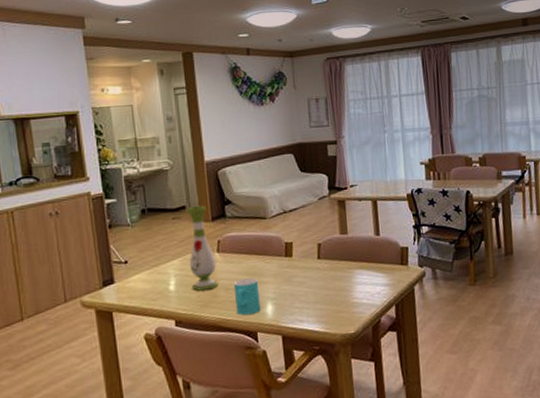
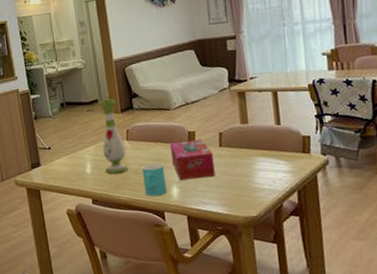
tissue box: none [264,251,313,296] -> present [169,139,215,180]

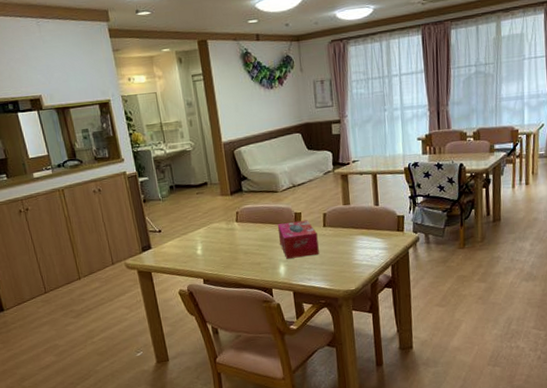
vase: present [99,98,128,174] -> none [208,181,238,255]
cup: present [141,163,167,196] -> none [251,243,275,275]

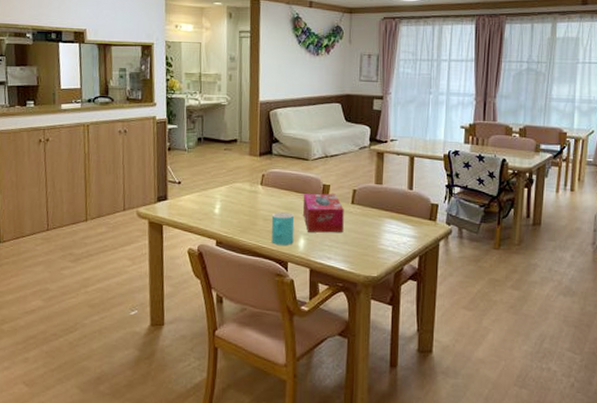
cup: none [251,243,275,275] -> present [271,211,295,245]

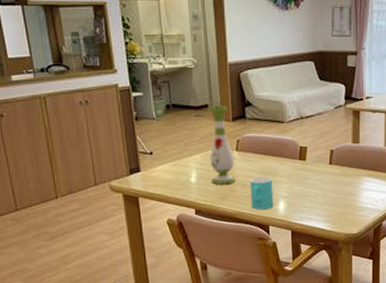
vase: none [234,140,258,218] -> present [209,105,236,185]
tissue box: present [302,193,344,233] -> none [280,155,323,195]

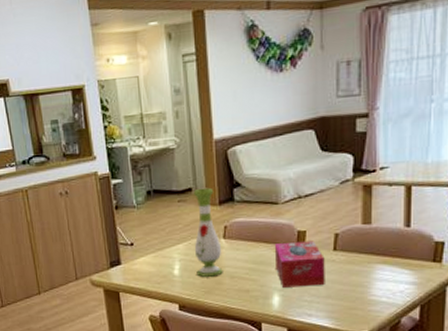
cup: present [249,176,274,210] -> none [239,266,267,304]
tissue box: none [280,155,323,195] -> present [274,240,325,288]

